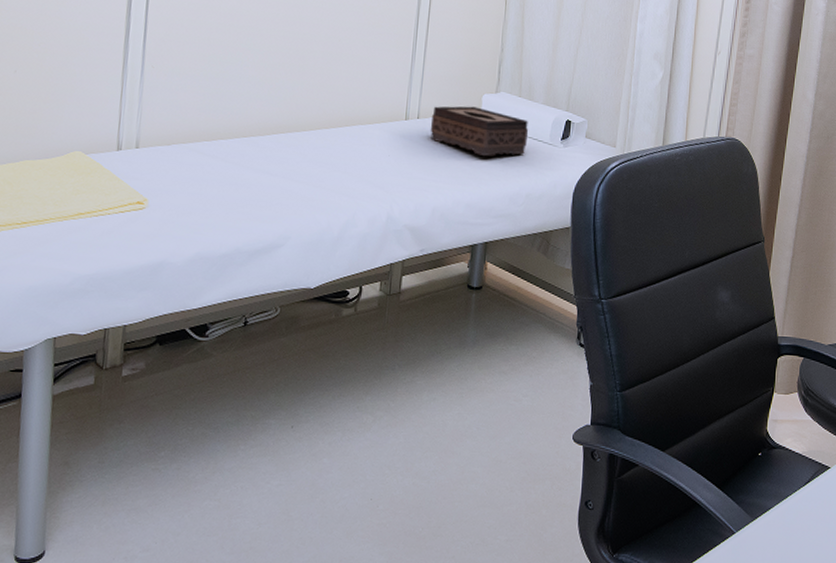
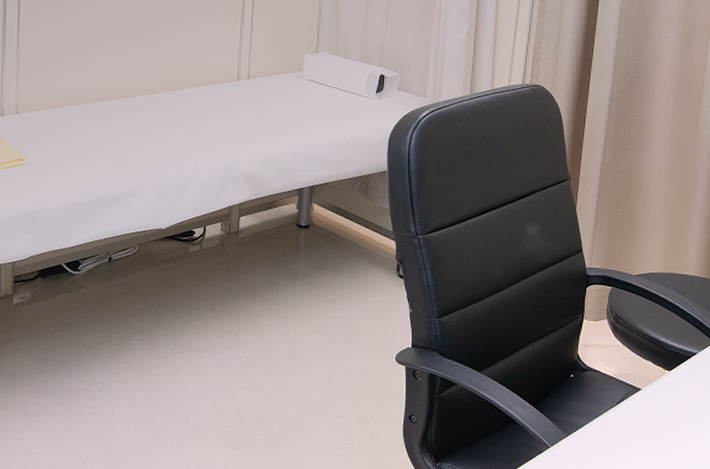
tissue box: present [430,106,529,157] -> none [259,66,347,111]

